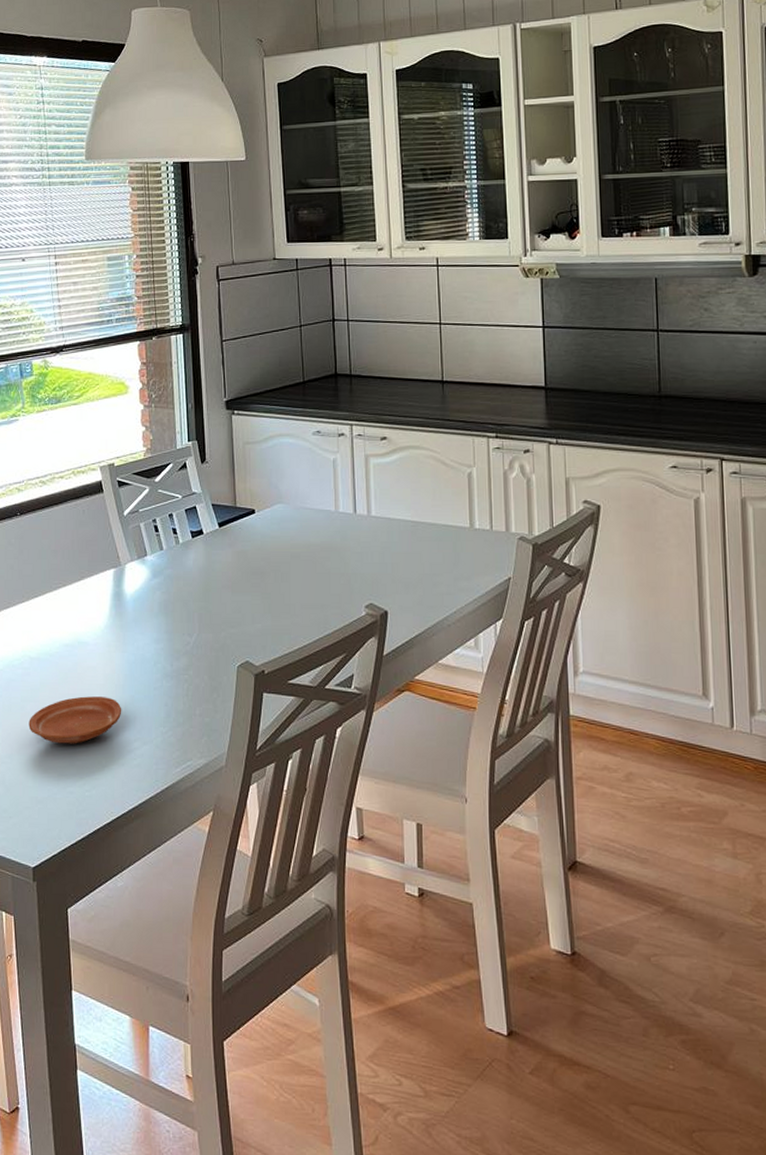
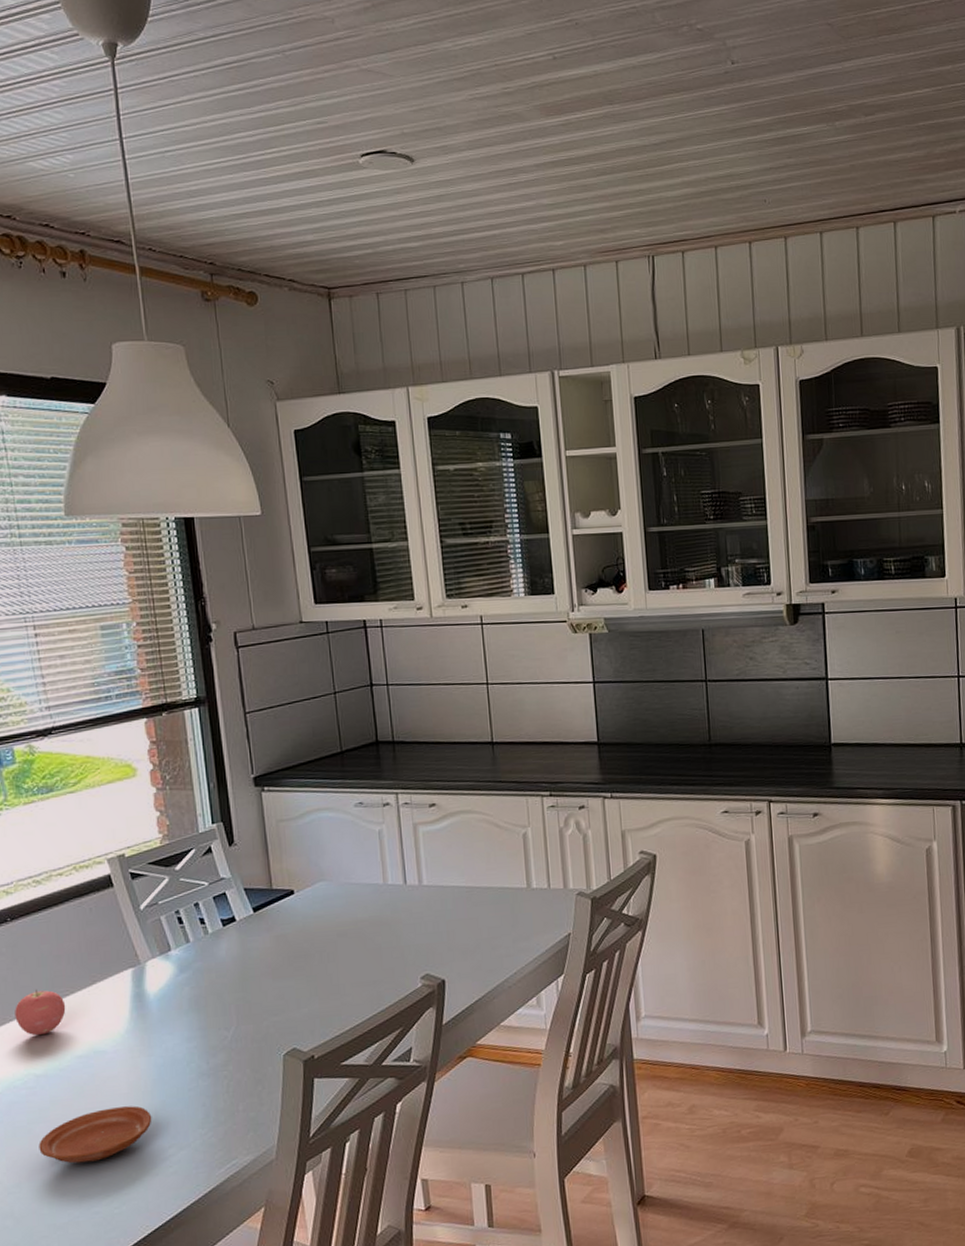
apple: none [18,579,58,622] -> present [15,989,66,1036]

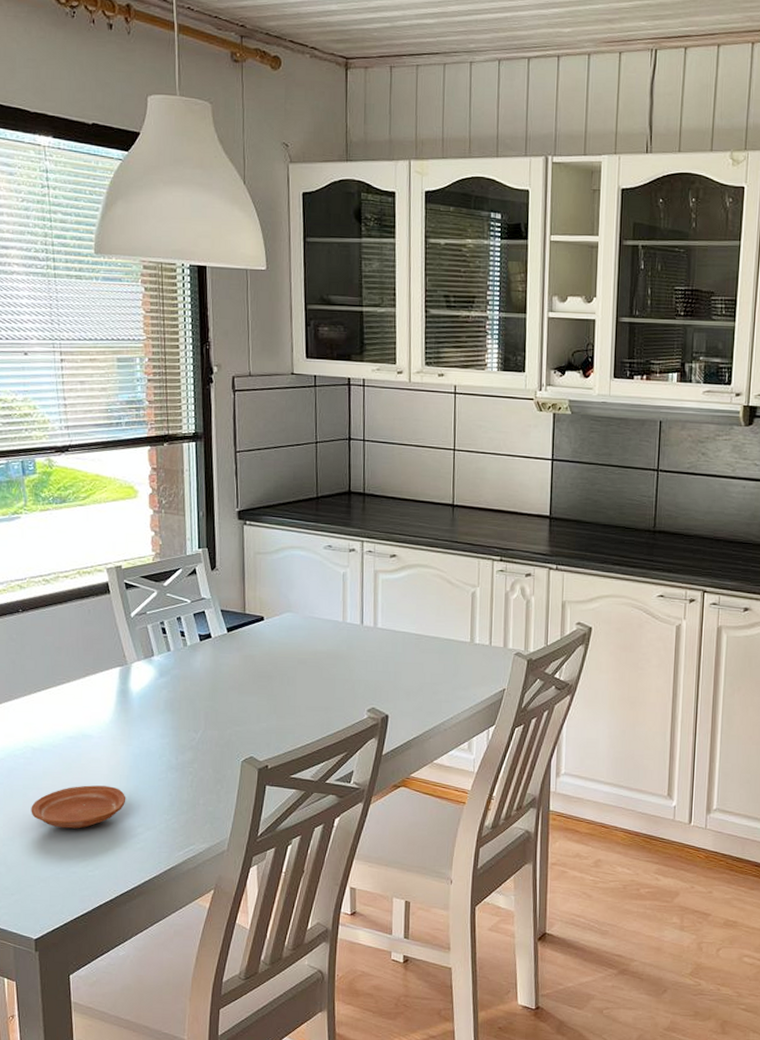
apple: present [15,989,66,1036] -> none [20,674,62,715]

